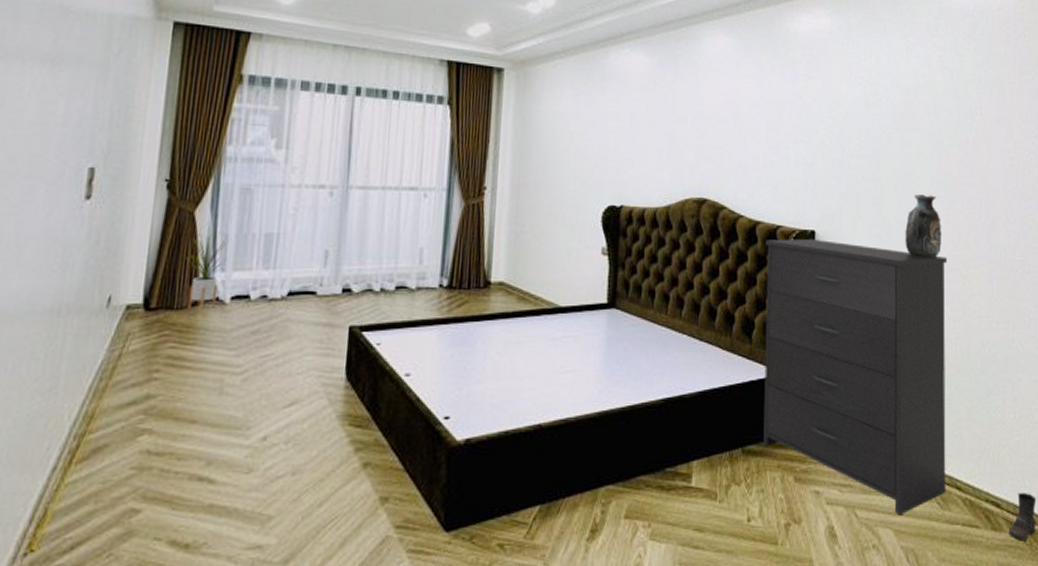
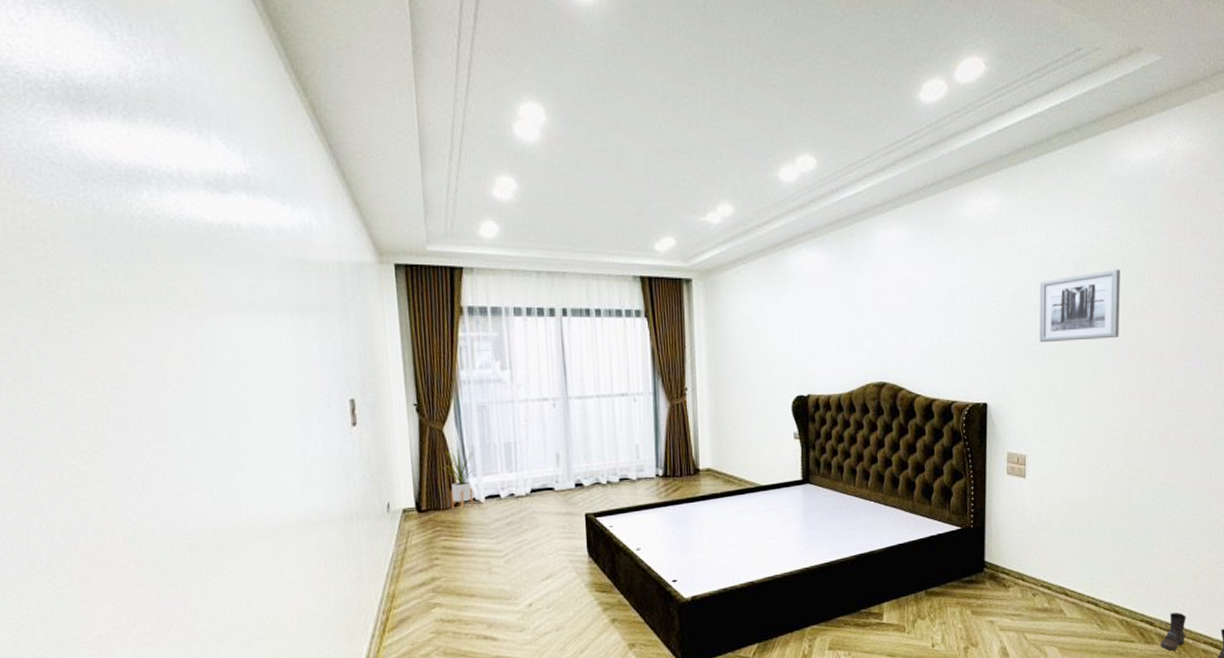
dresser: present [763,238,948,514] -> none [942,410,1112,635]
wall art: none [871,99,953,172] -> present [1039,269,1120,343]
decorative vase: present [905,194,942,258] -> none [1072,362,1107,419]

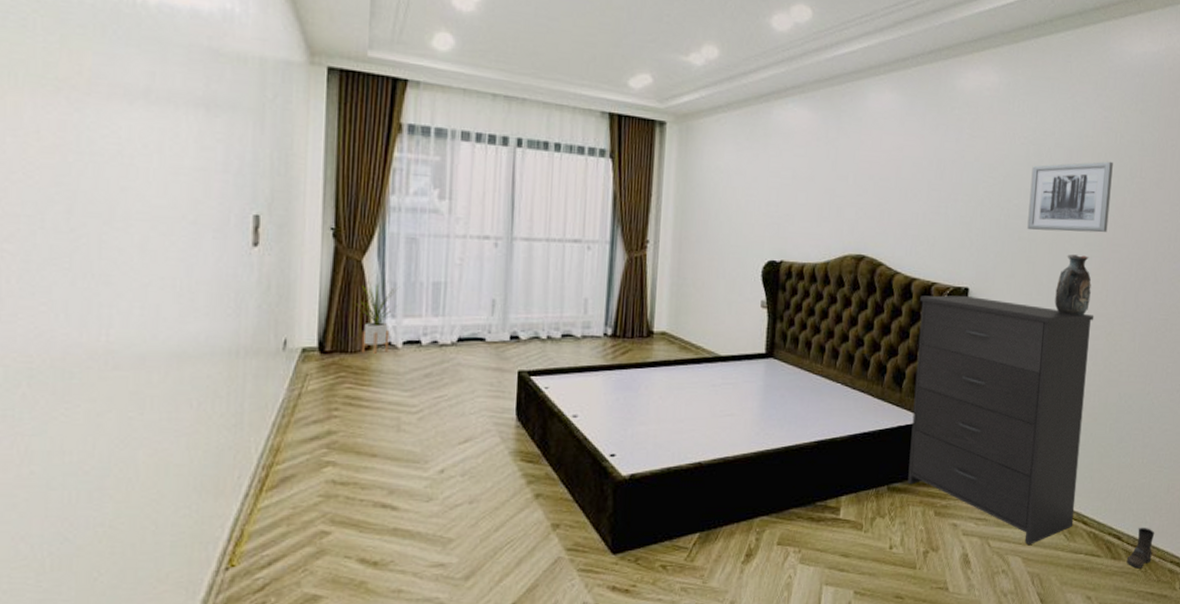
dresser: none [942,410,1112,635] -> present [908,295,1094,545]
decorative vase: none [1072,362,1107,419] -> present [1054,254,1091,316]

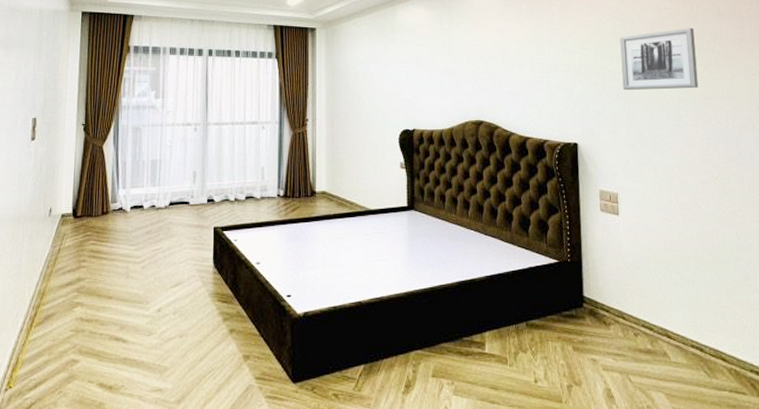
house plant: present [356,279,399,354] -> none [98,160,128,217]
dresser: present [908,295,1094,545] -> none [535,149,712,380]
decorative vase: present [1054,254,1091,316] -> none [658,109,693,162]

